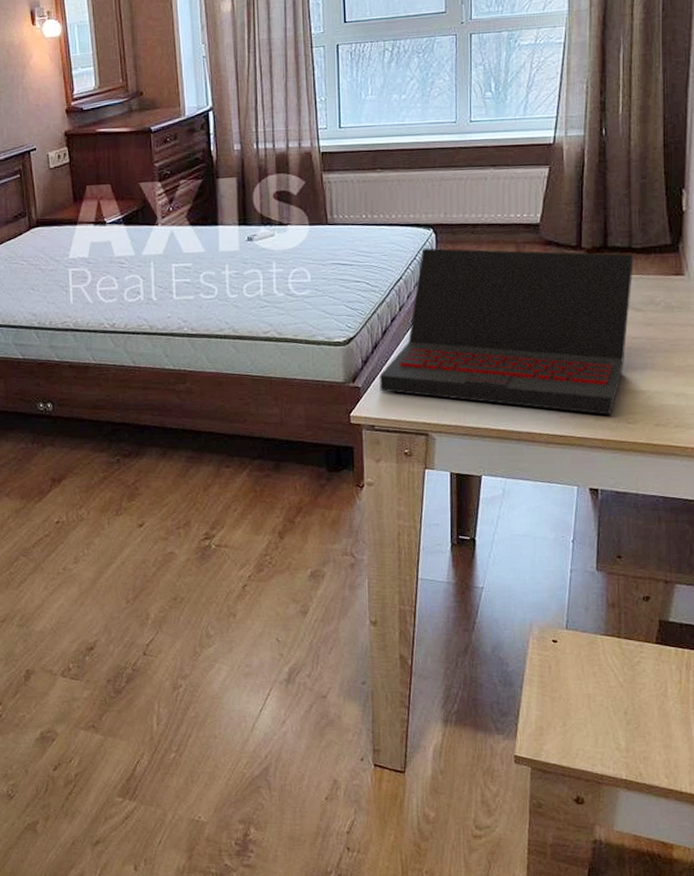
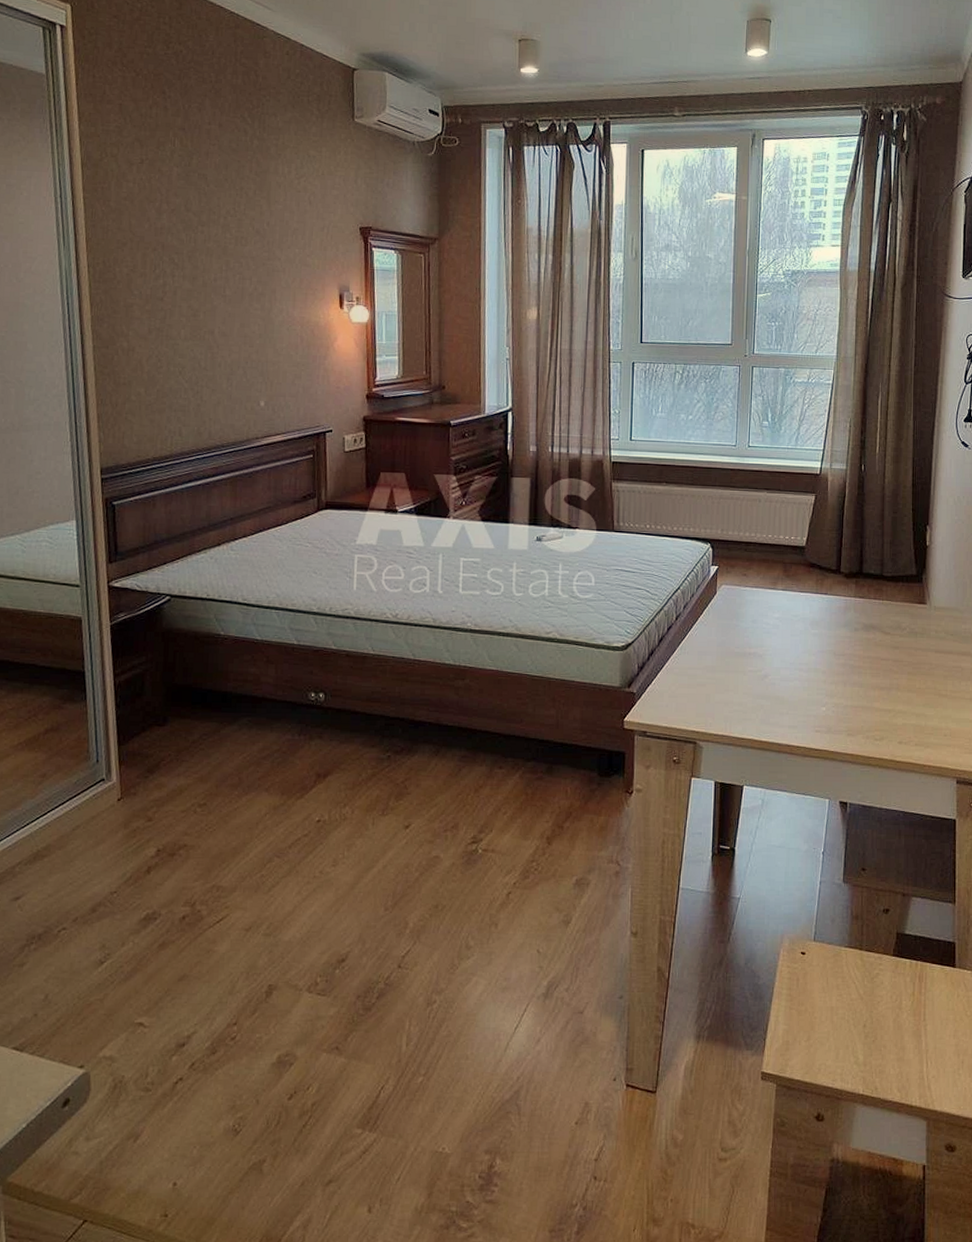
laptop: present [379,248,634,415] -> none [653,561,885,731]

